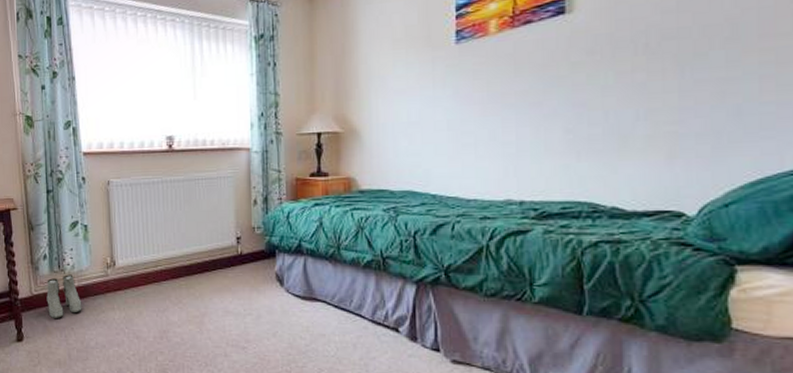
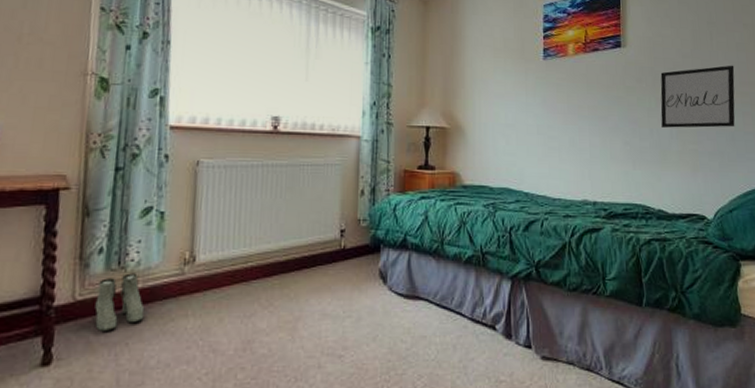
wall art: none [622,12,751,108] -> present [660,65,735,128]

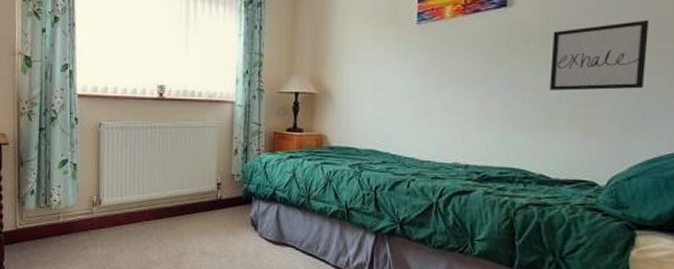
boots: present [95,273,145,331] -> none [30,210,66,253]

